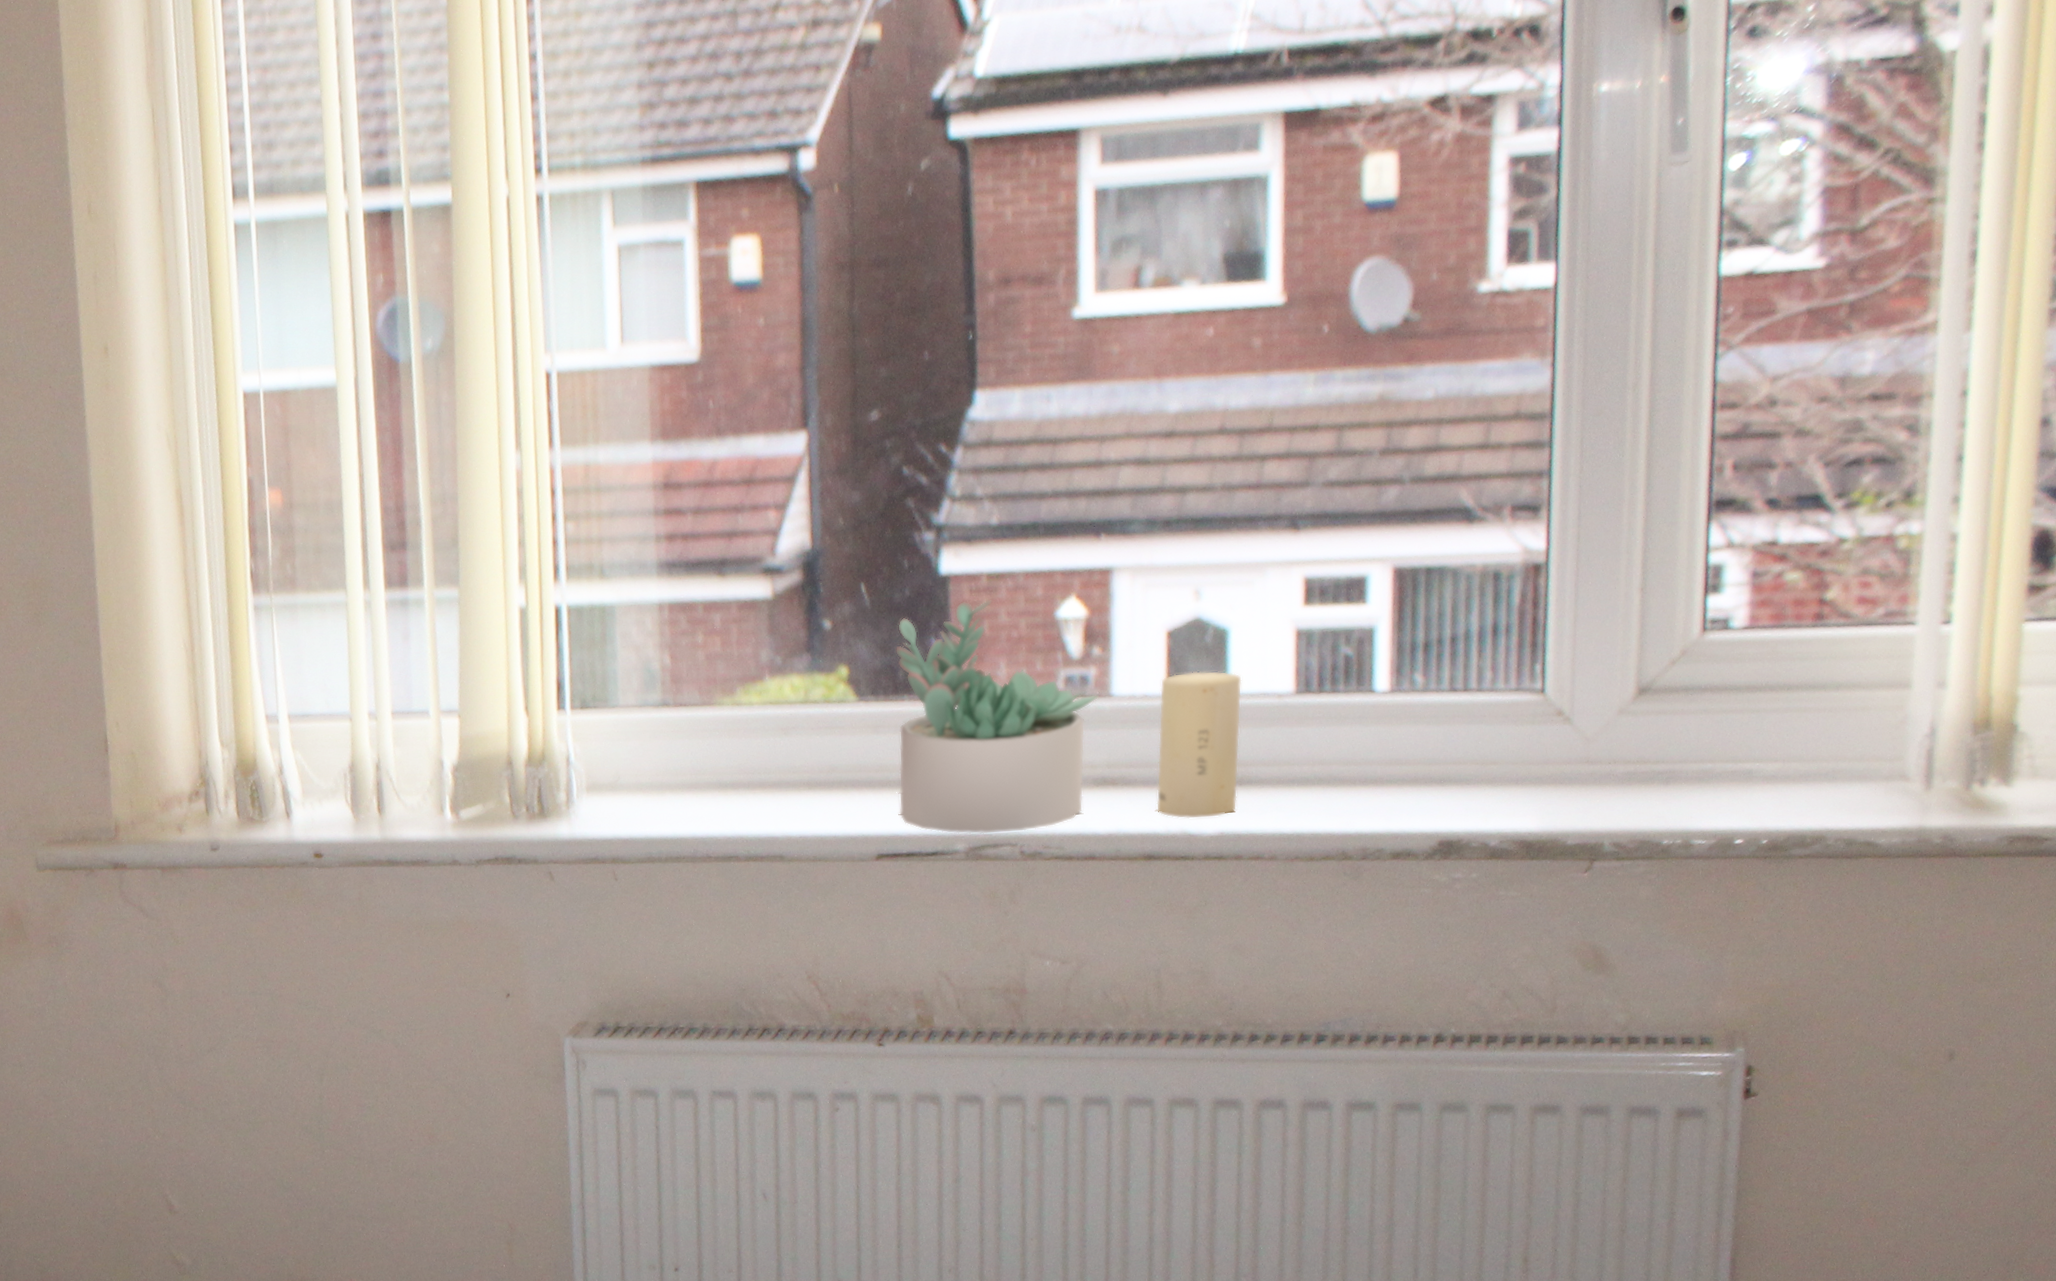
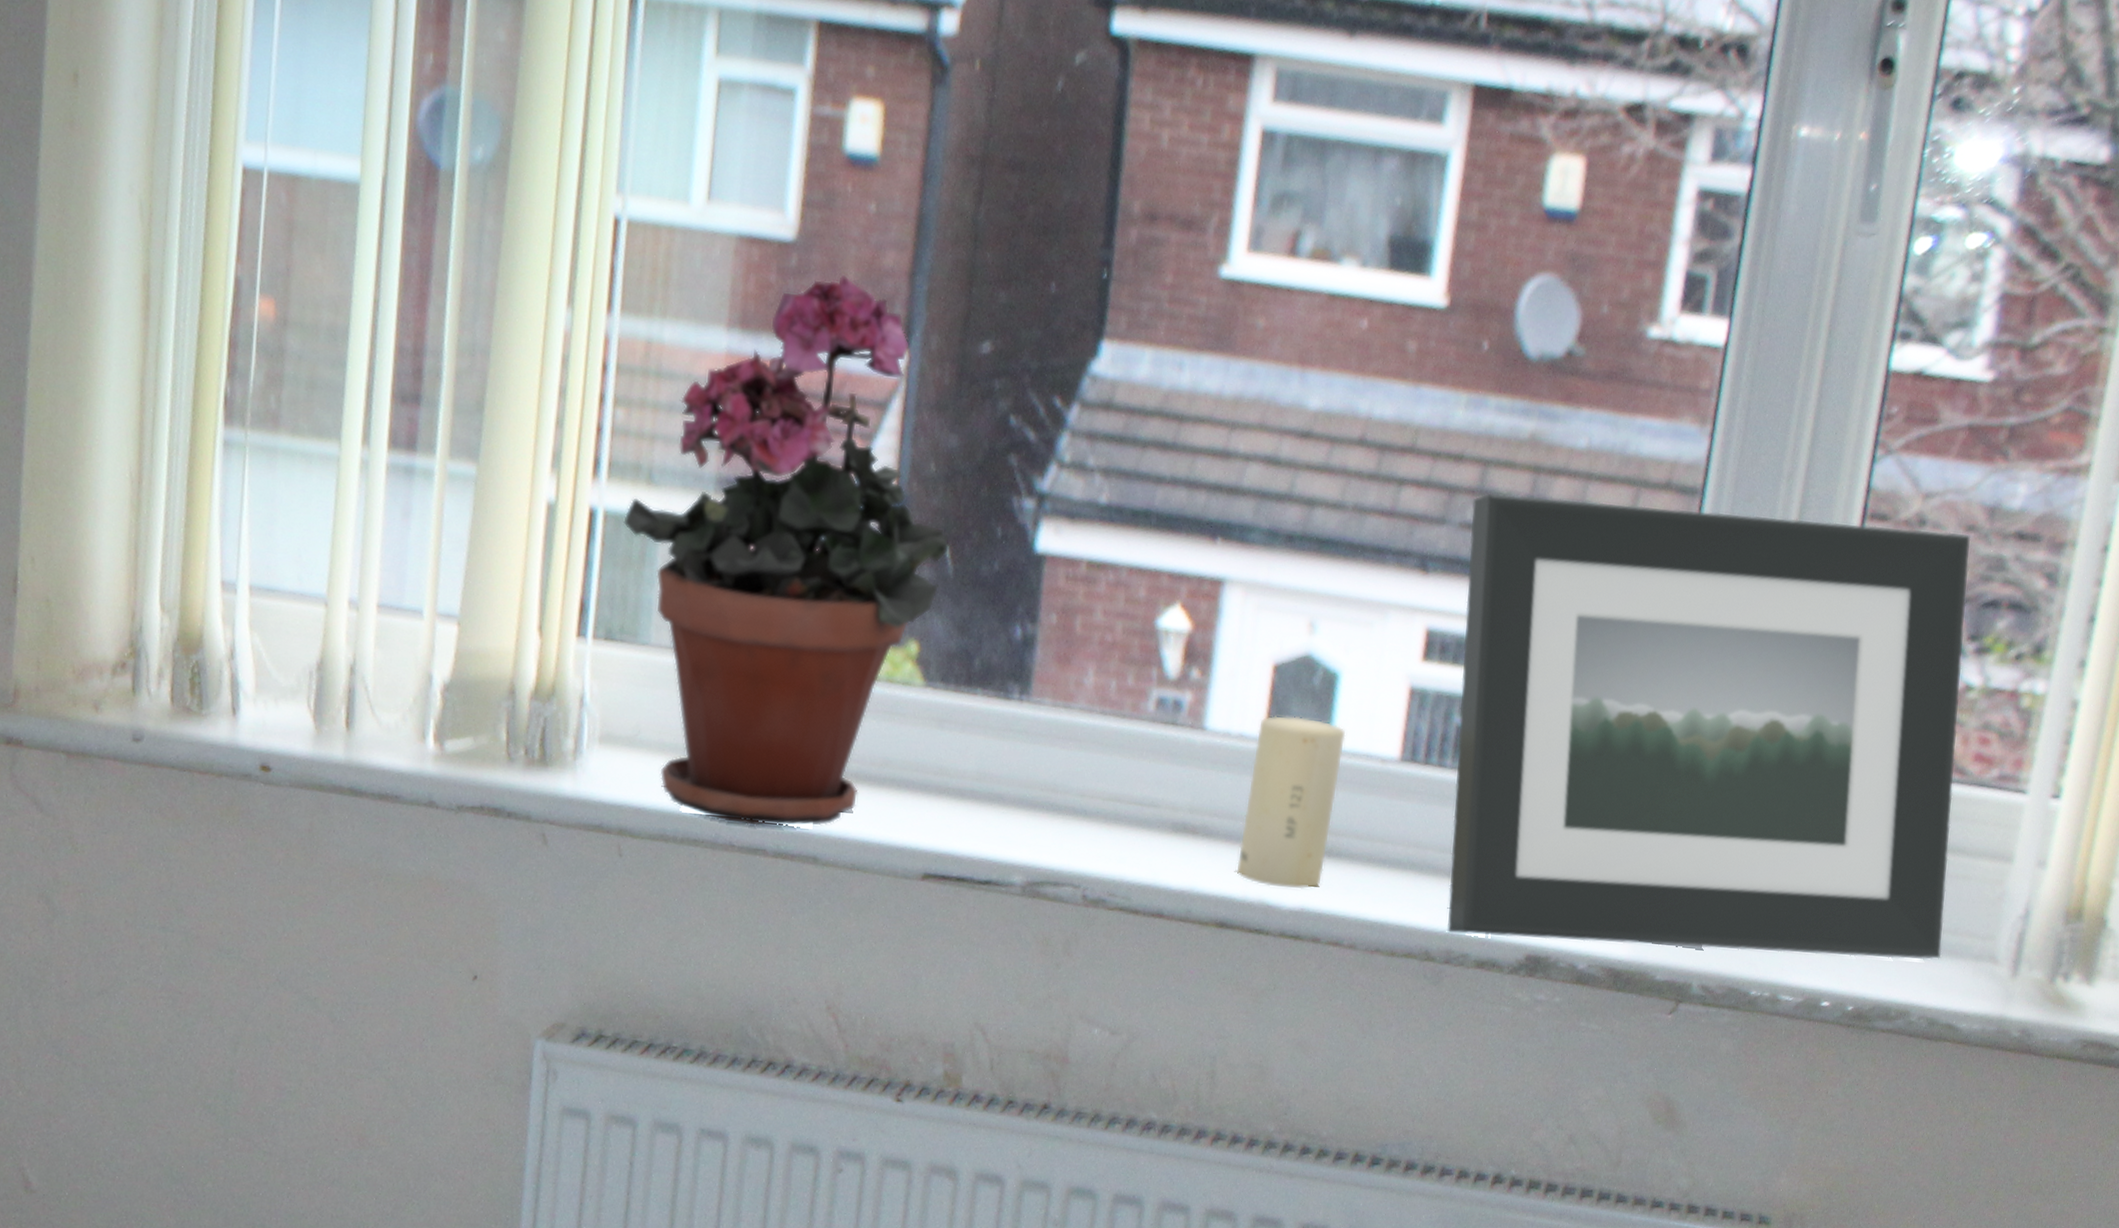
potted plant: none [584,379,864,839] -> present [623,274,950,827]
succulent plant: present [895,599,1099,834] -> none [954,588,1191,873]
picture frame: none [1332,405,1851,833] -> present [1447,493,1971,960]

